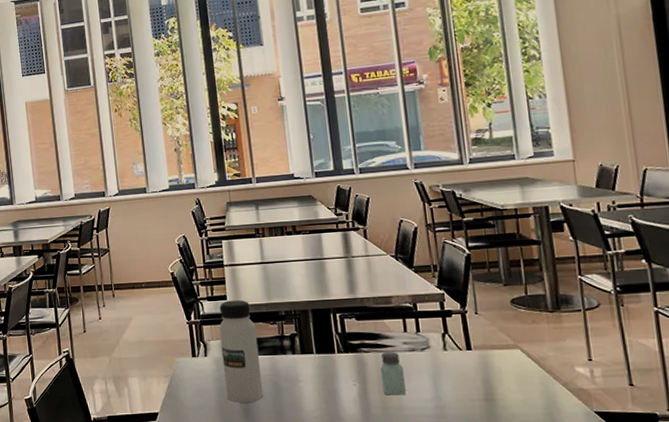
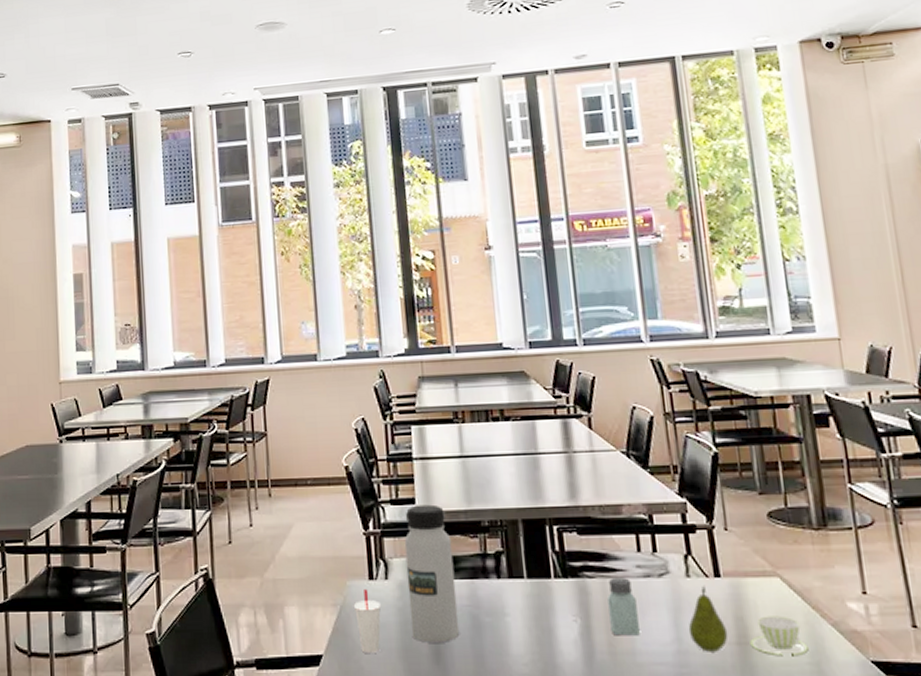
cup: none [180,364,203,412] -> present [353,589,381,654]
fruit: none [445,356,478,407] -> present [688,585,728,652]
cup: none [495,378,543,409] -> present [750,616,809,657]

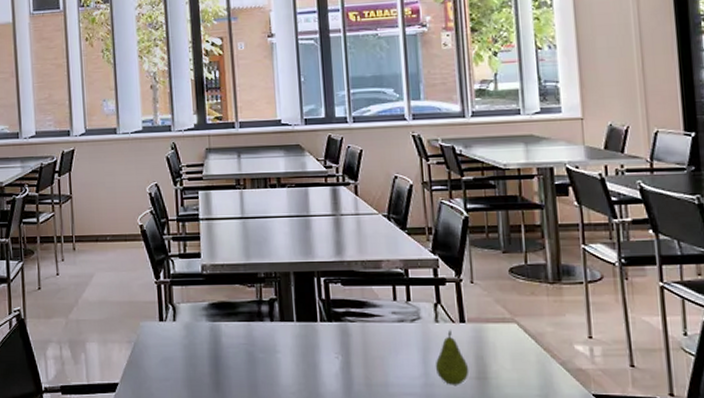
cup: present [353,589,381,654] -> none [145,329,169,383]
water bottle: present [404,504,460,643] -> none [190,258,237,374]
saltshaker: present [607,576,640,636] -> none [366,321,393,371]
cup: present [750,616,809,657] -> none [488,355,539,390]

